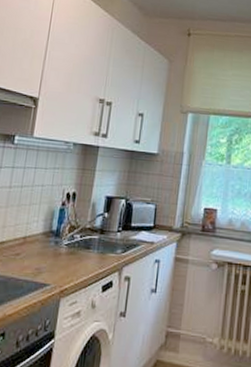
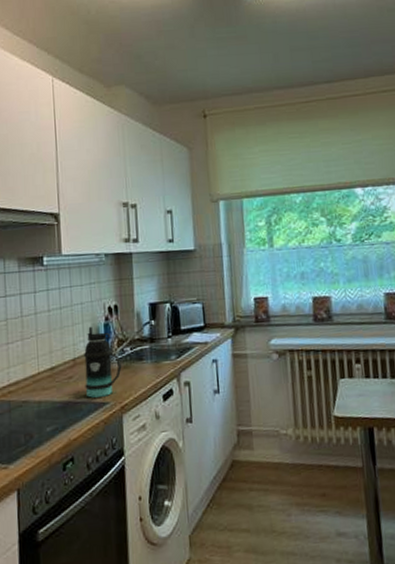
bottle: none [29,208,69,278] -> present [83,326,122,398]

